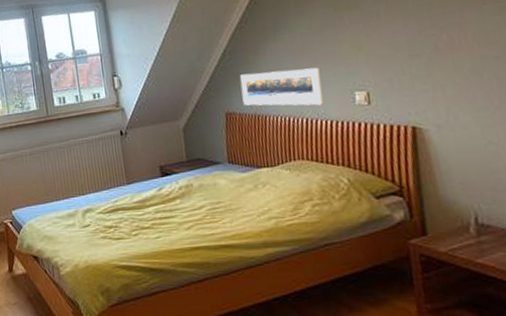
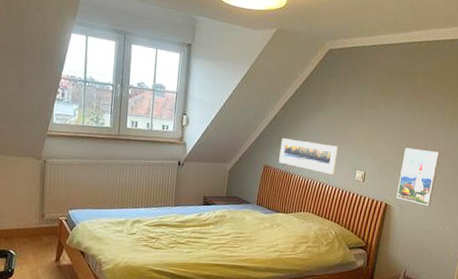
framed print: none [418,40,487,118] -> present [396,147,441,206]

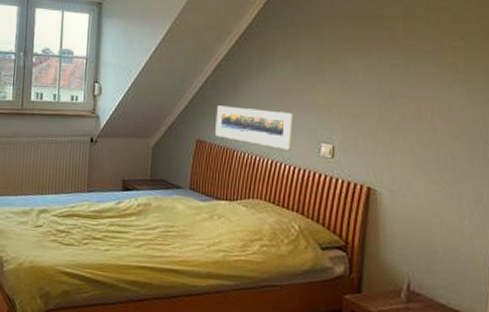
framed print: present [396,147,441,206] -> none [382,111,442,191]

